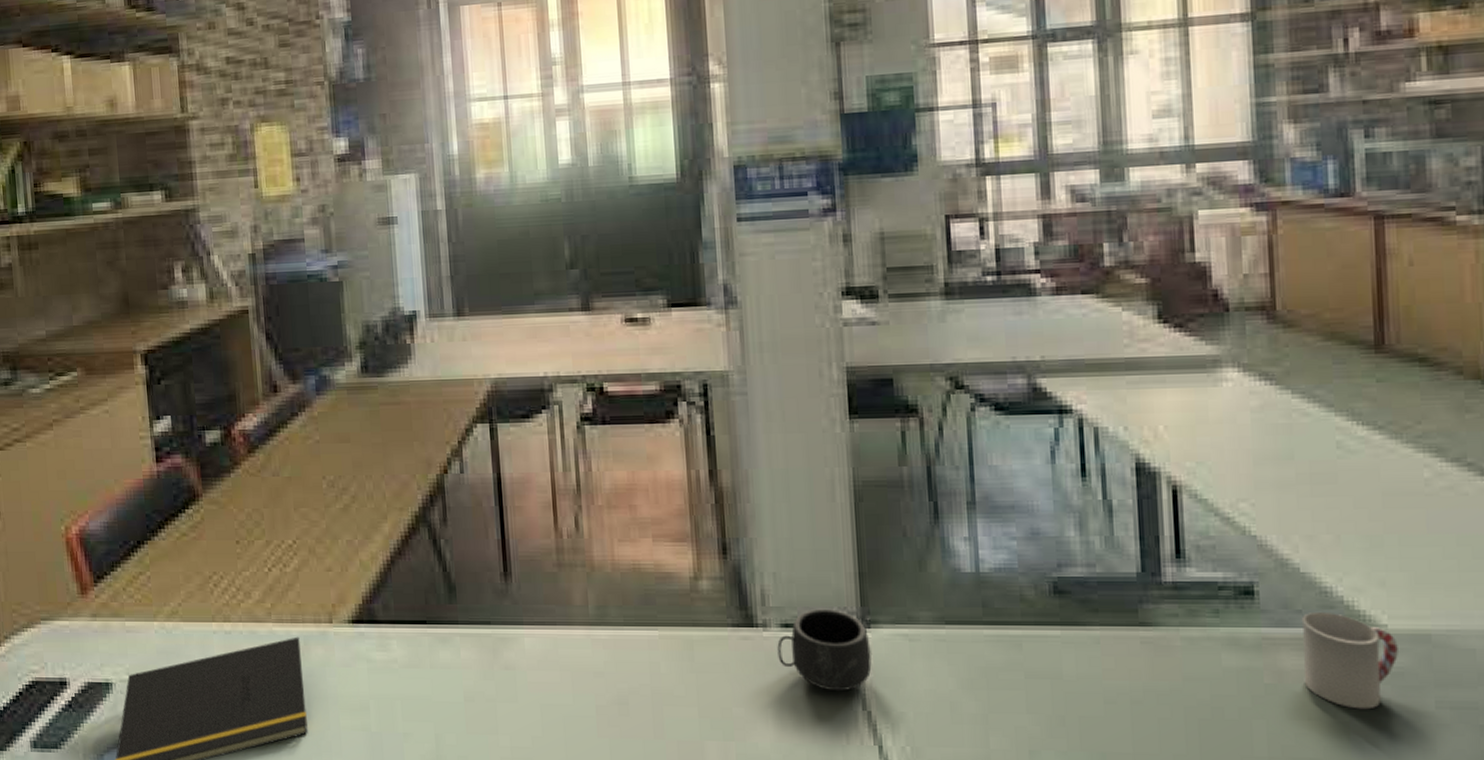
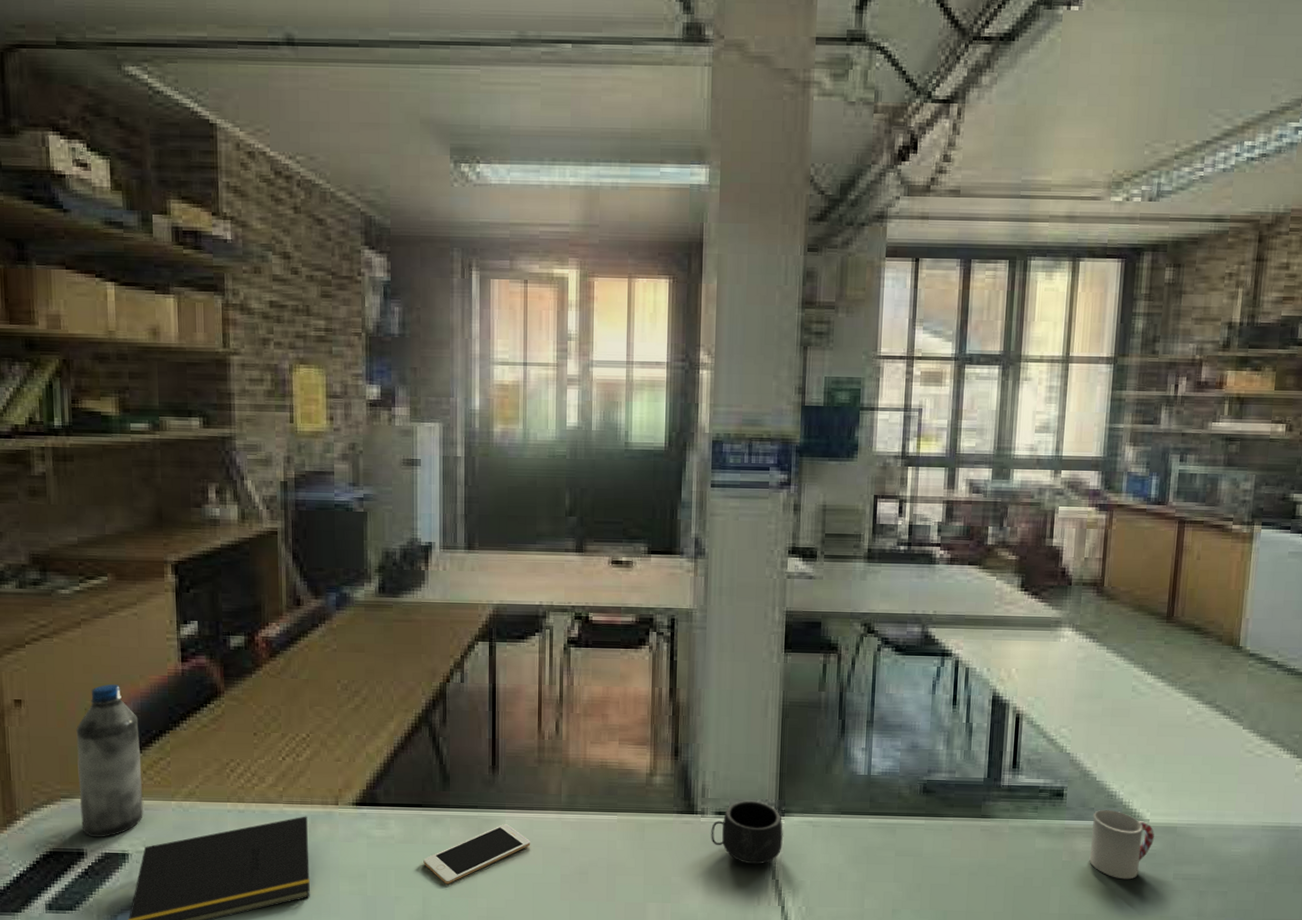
water bottle: none [53,490,125,664] -> present [76,683,143,837]
cell phone: none [432,643,557,718] -> present [423,824,531,884]

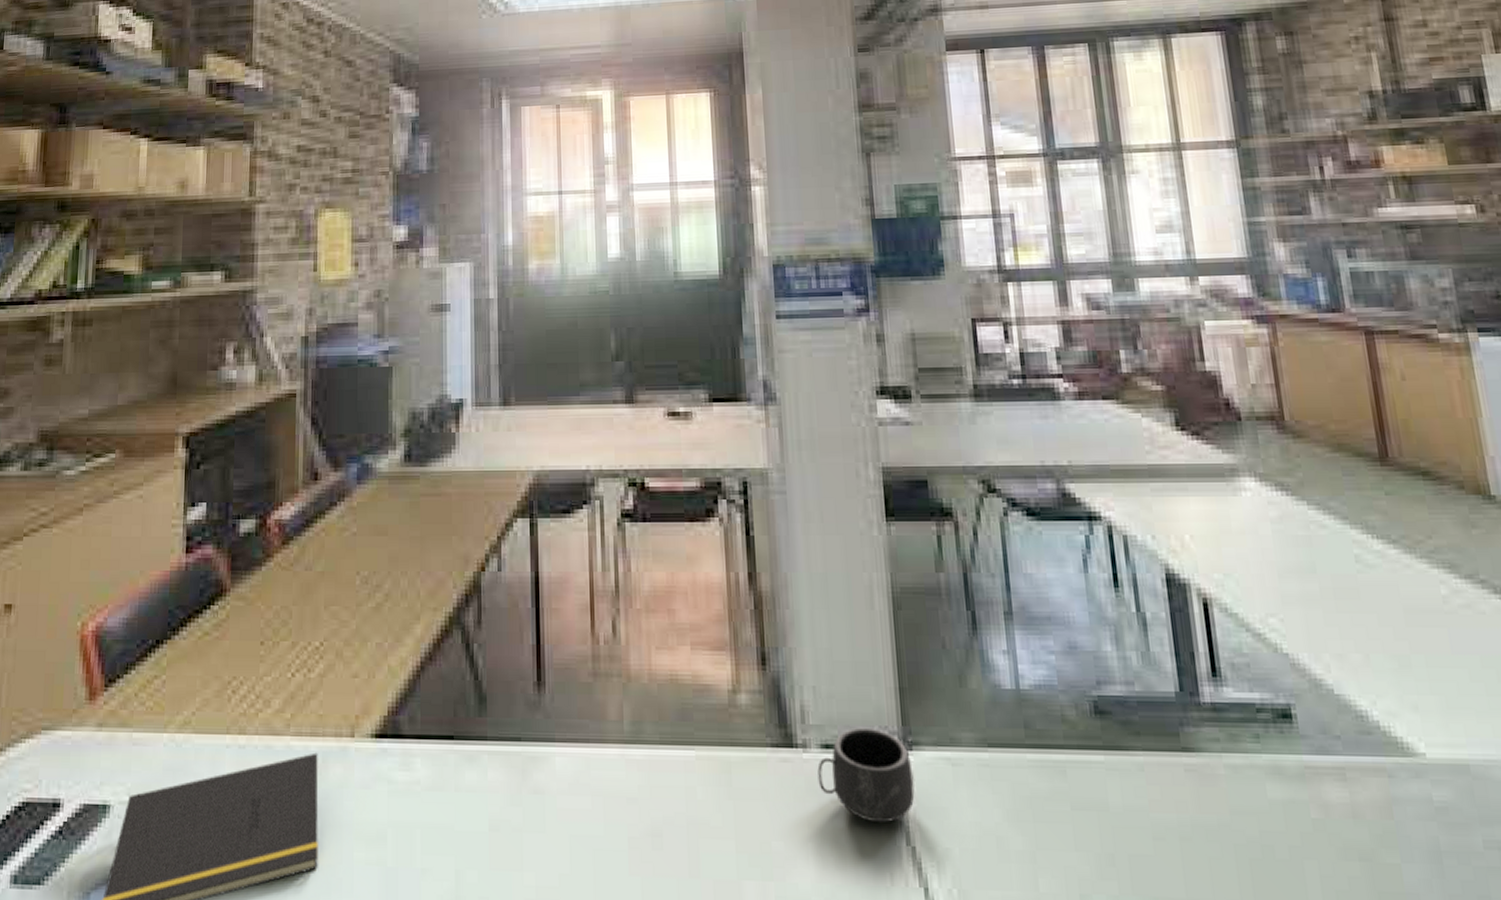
water bottle: present [76,683,143,837] -> none [61,582,135,783]
cell phone: present [423,824,531,884] -> none [456,763,588,851]
cup: present [1089,810,1154,880] -> none [1342,739,1440,850]

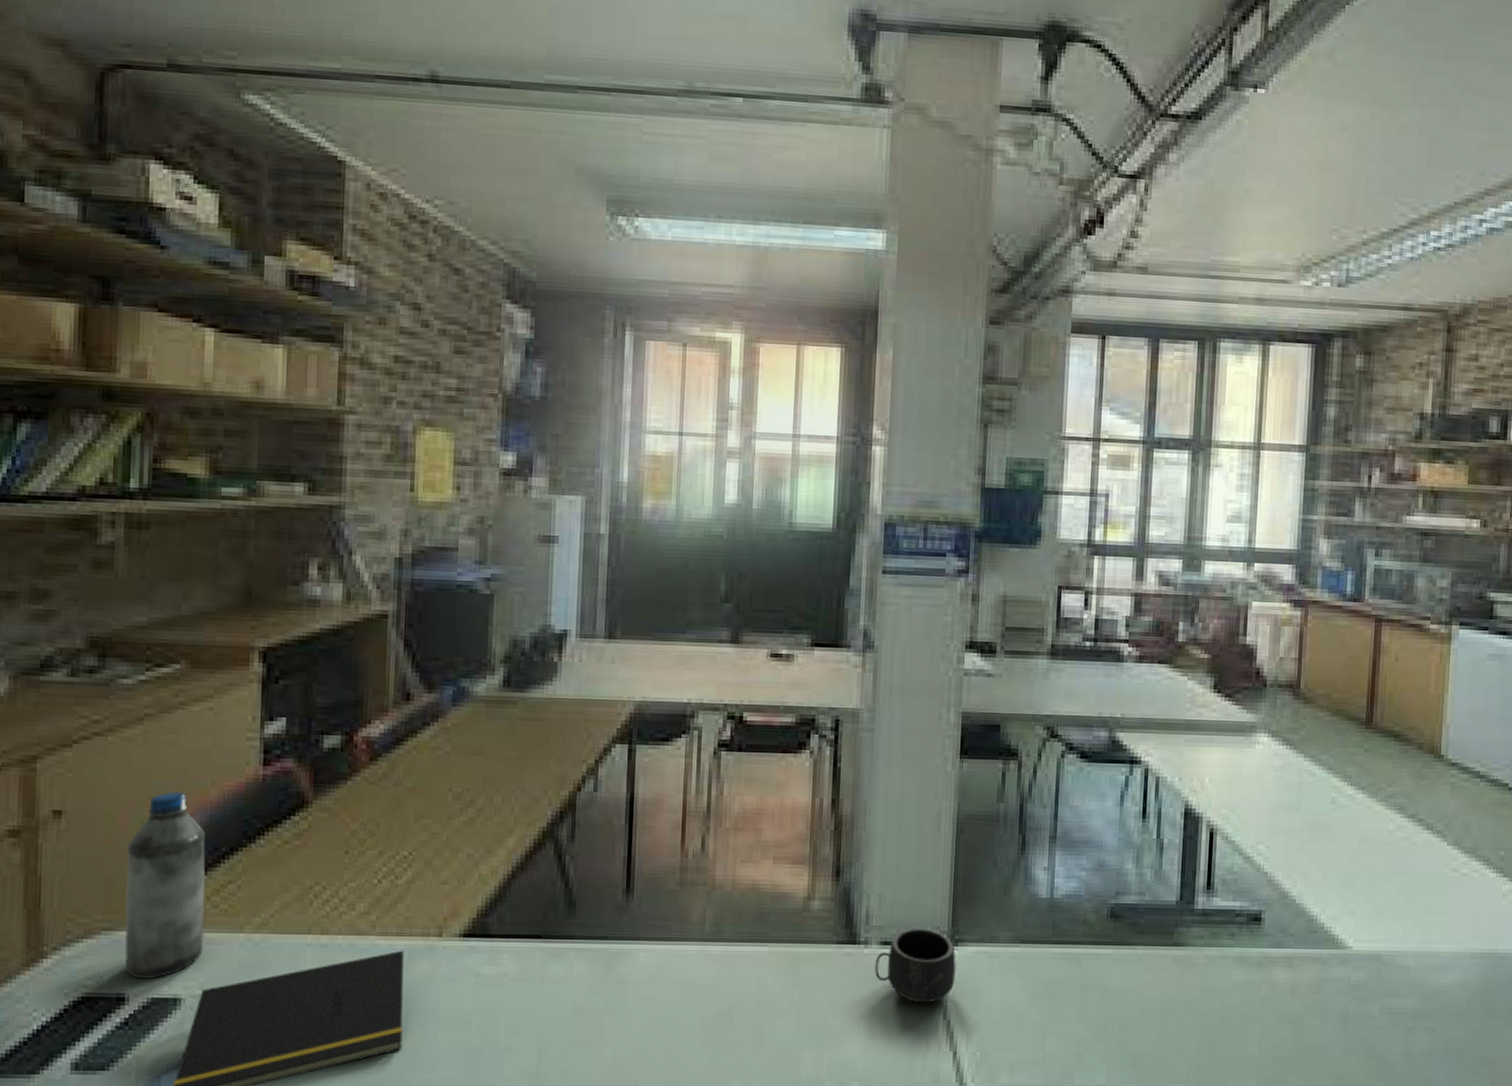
water bottle: none [61,582,135,783] -> present [125,791,206,979]

